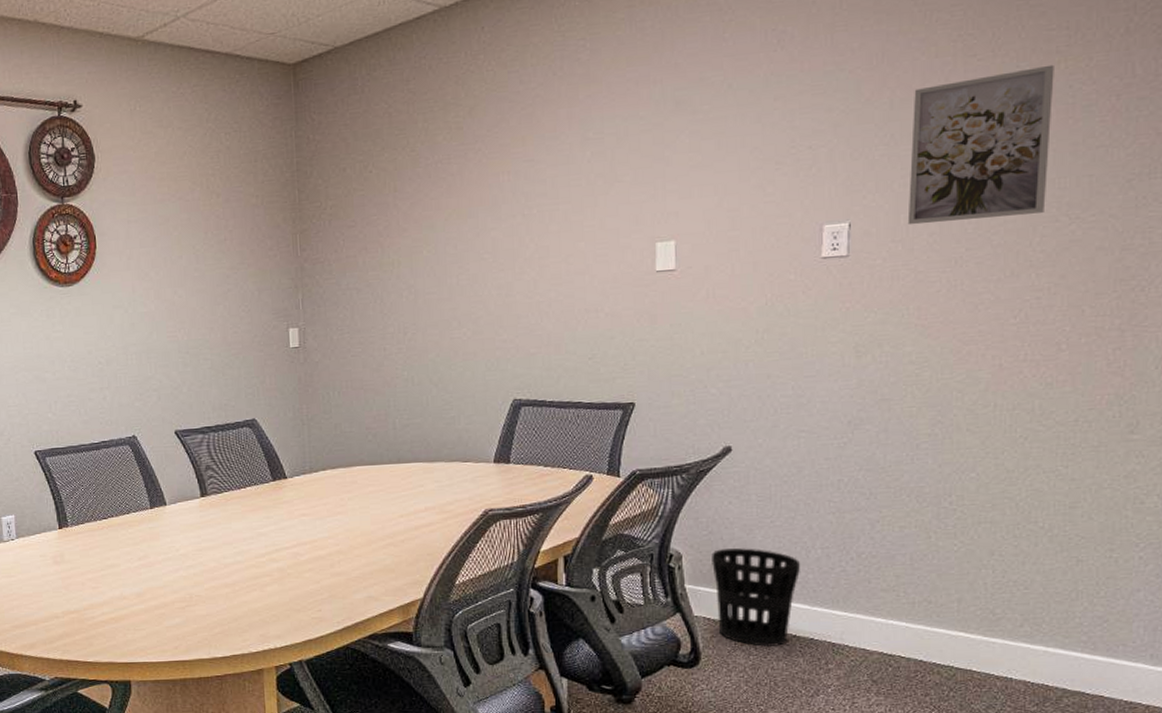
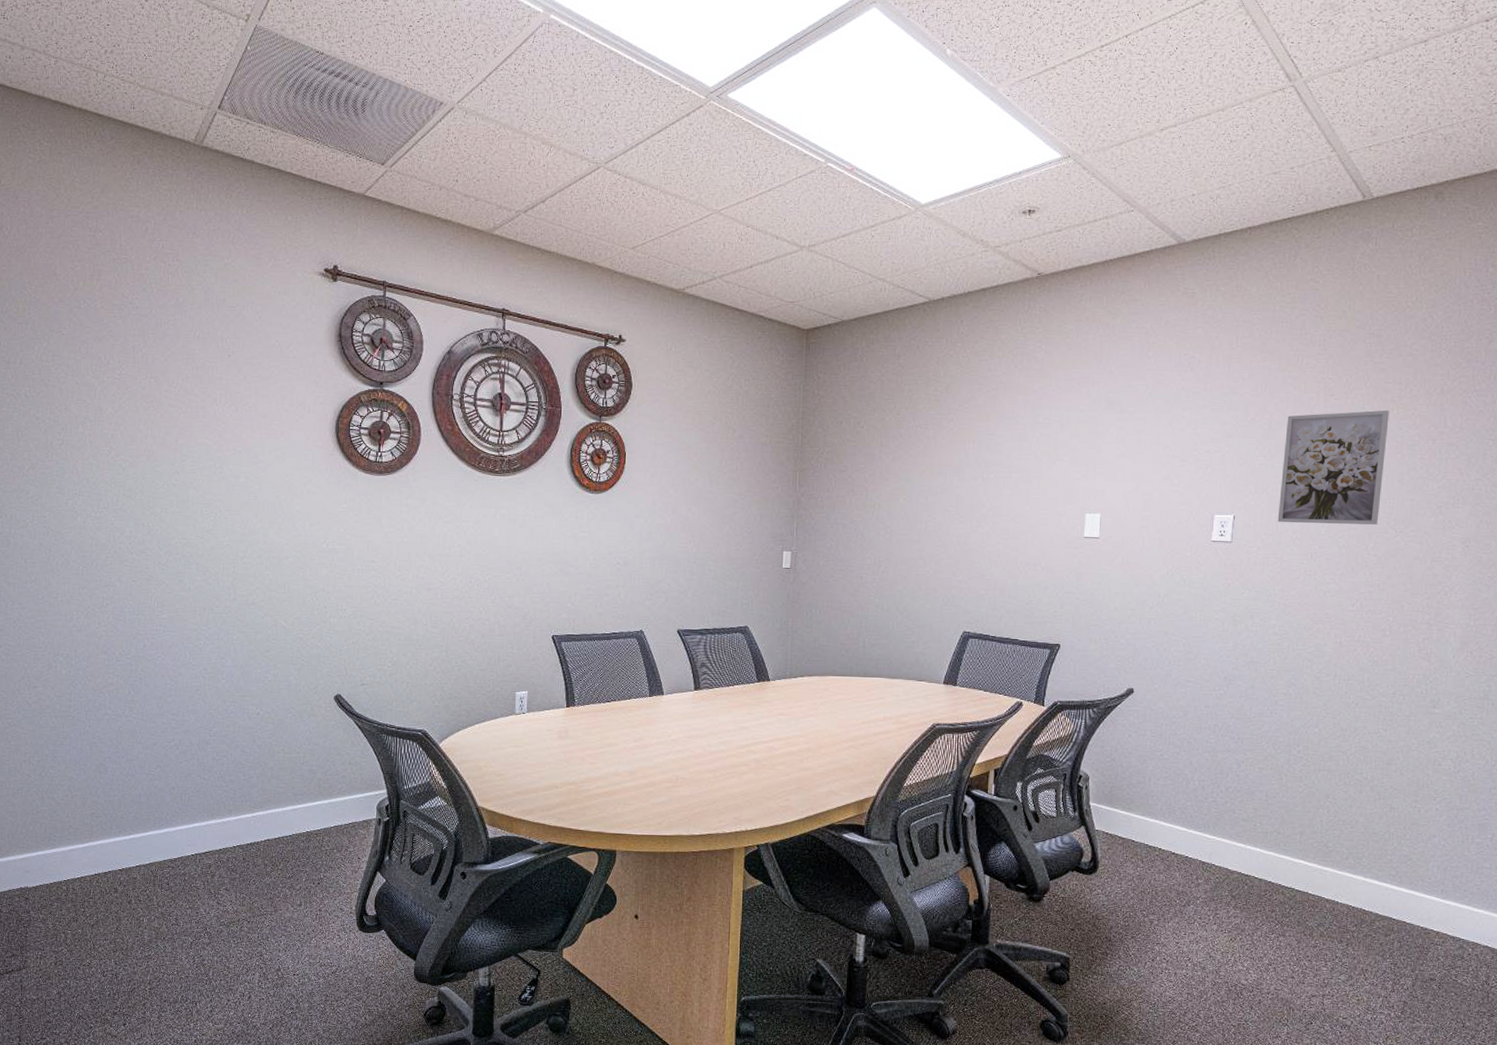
wastebasket: present [712,548,801,647] -> none [1112,774,1182,861]

